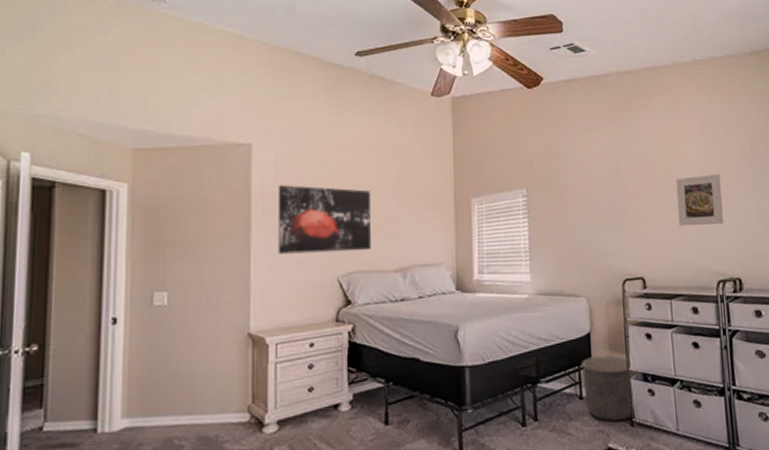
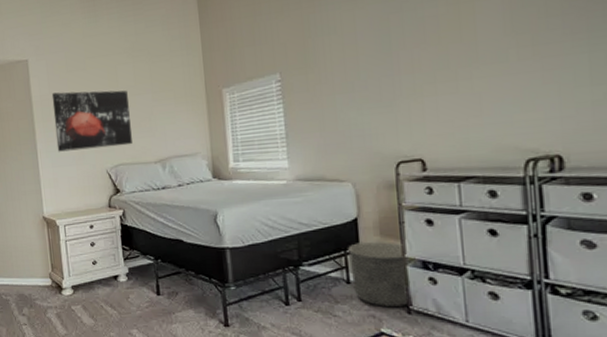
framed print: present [675,174,724,227] -> none [467,30,538,99]

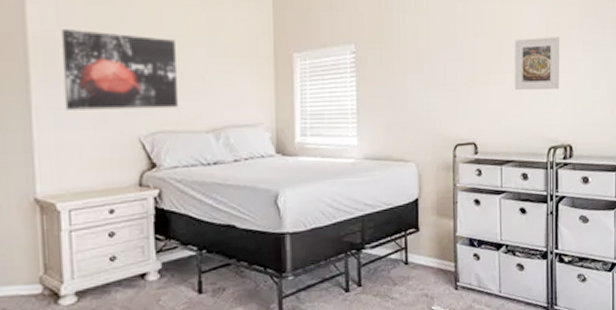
planter: present [348,242,416,306] -> none [409,221,464,285]
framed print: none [467,30,538,99] -> present [514,37,560,91]

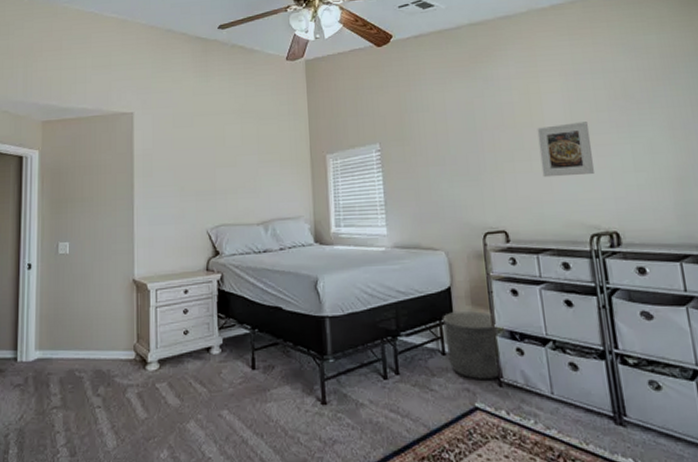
wall art: present [61,29,178,110] -> none [155,147,236,209]
planter: none [409,221,464,285] -> present [443,311,504,379]

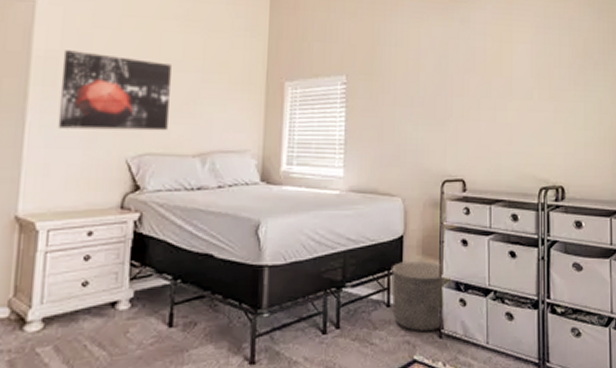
wall art: none [155,147,236,209] -> present [57,50,171,131]
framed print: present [537,122,595,178] -> none [504,76,551,129]

